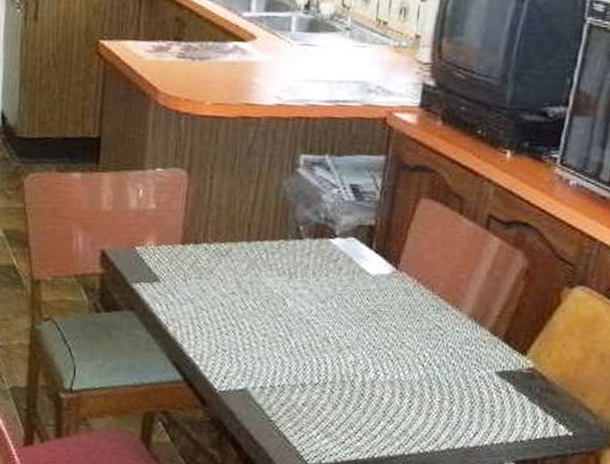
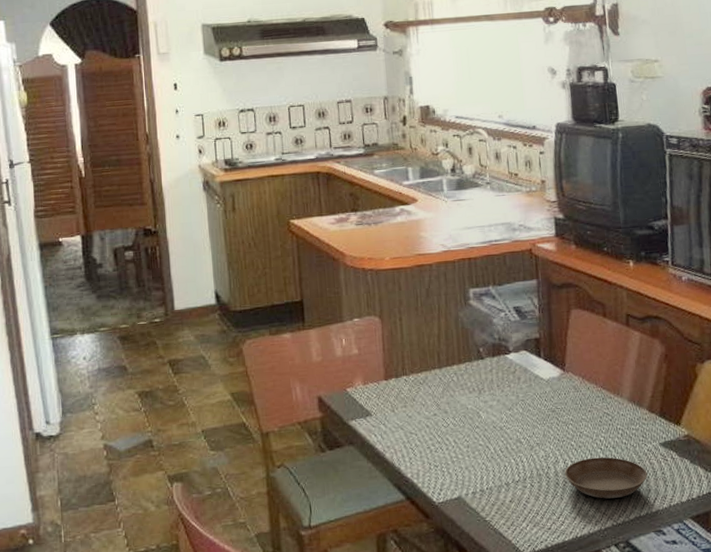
saucer: none [373,373,473,424] -> present [565,457,648,499]

